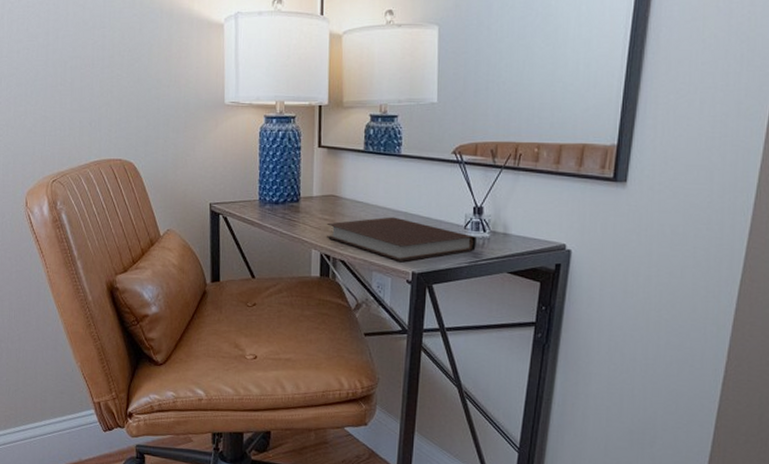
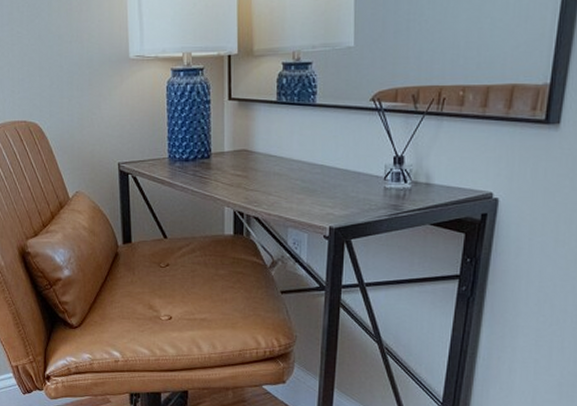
notebook: present [326,217,476,262] -> none [239,170,397,216]

